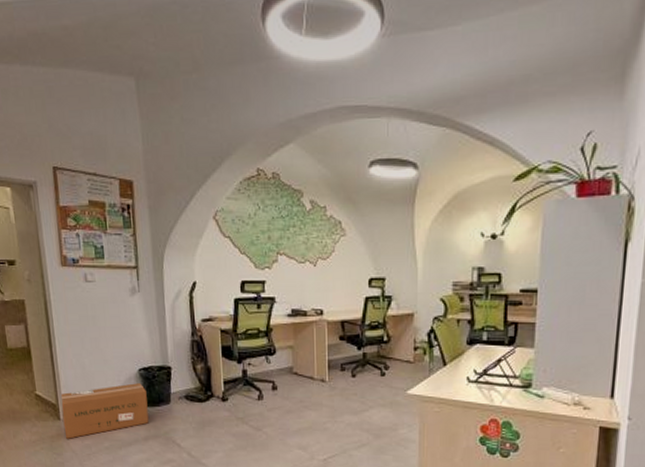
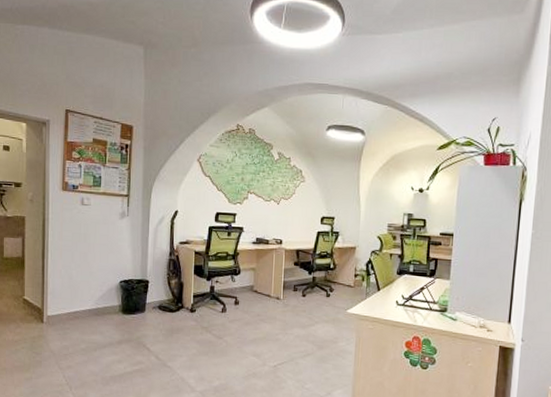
box: present [61,383,149,439] -> none [46,293,125,340]

